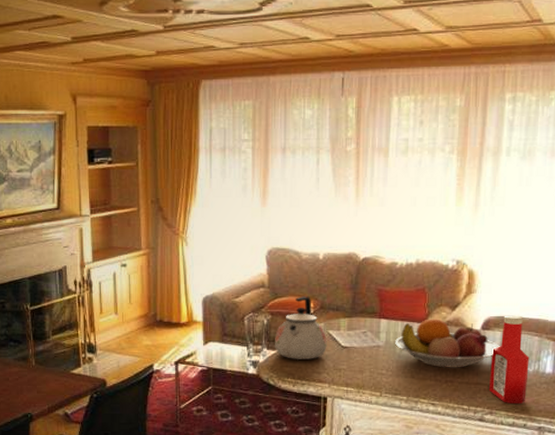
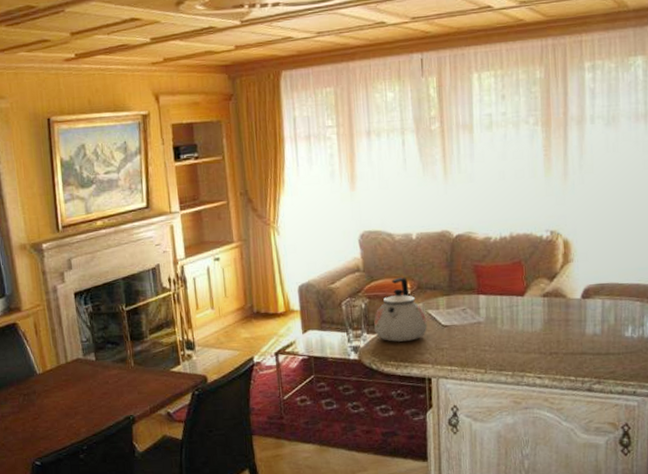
fruit bowl: present [395,319,499,368] -> none [496,291,600,340]
ketchup bottle: present [488,315,530,405] -> none [594,281,634,372]

